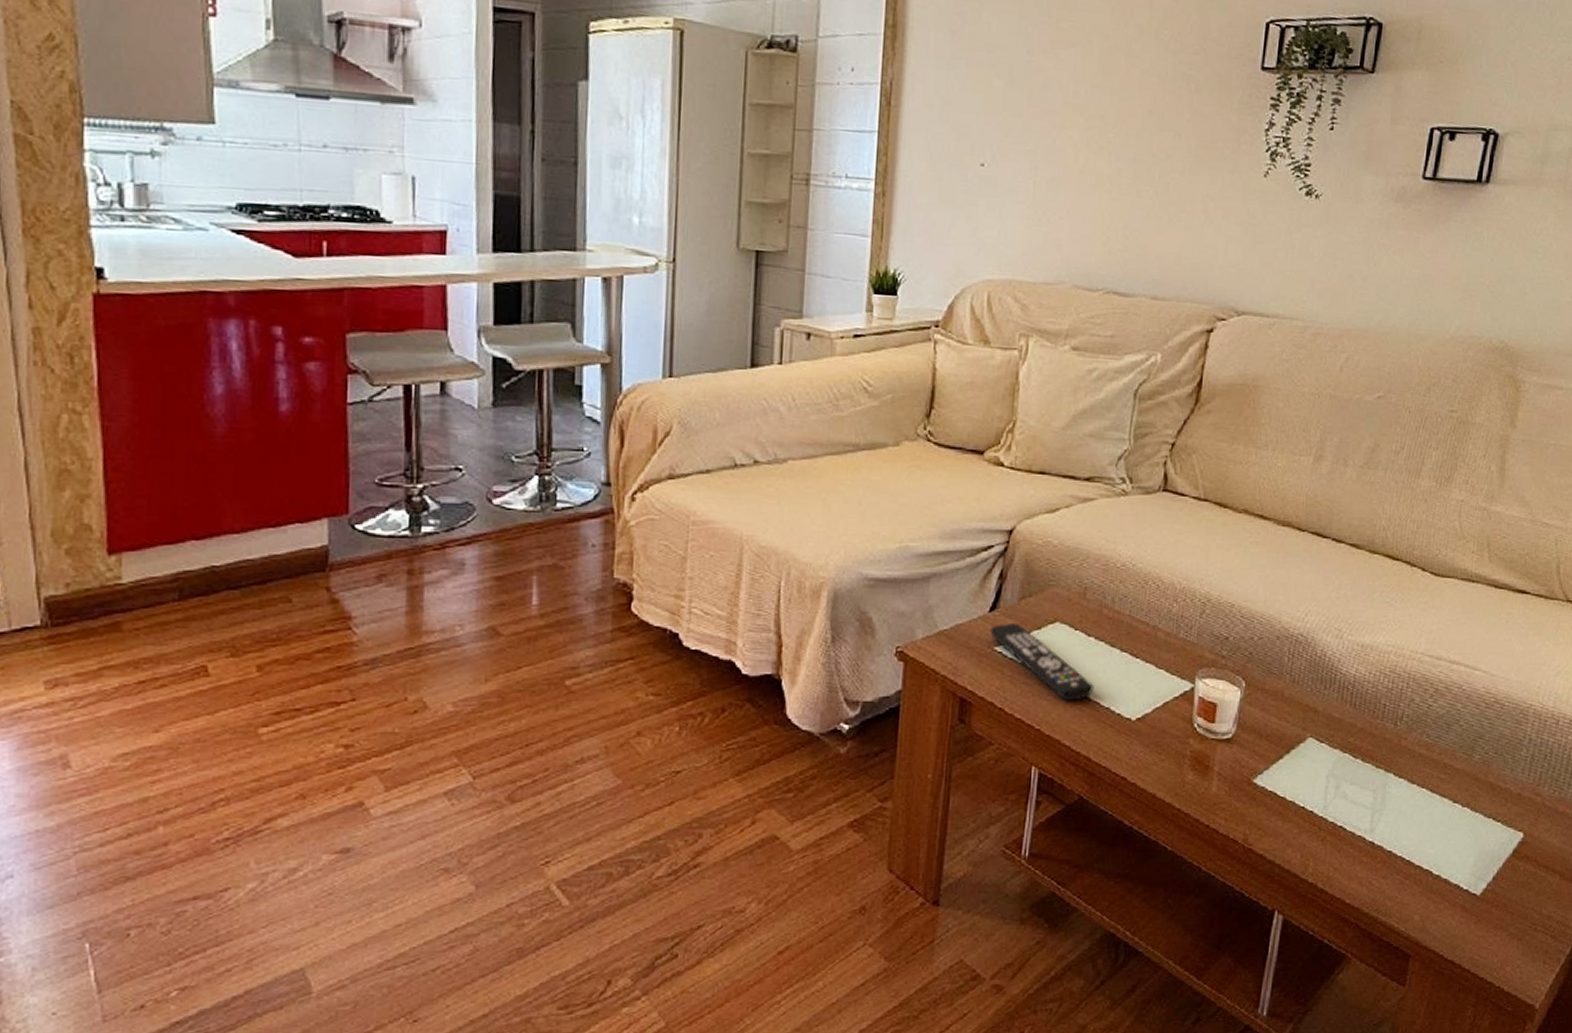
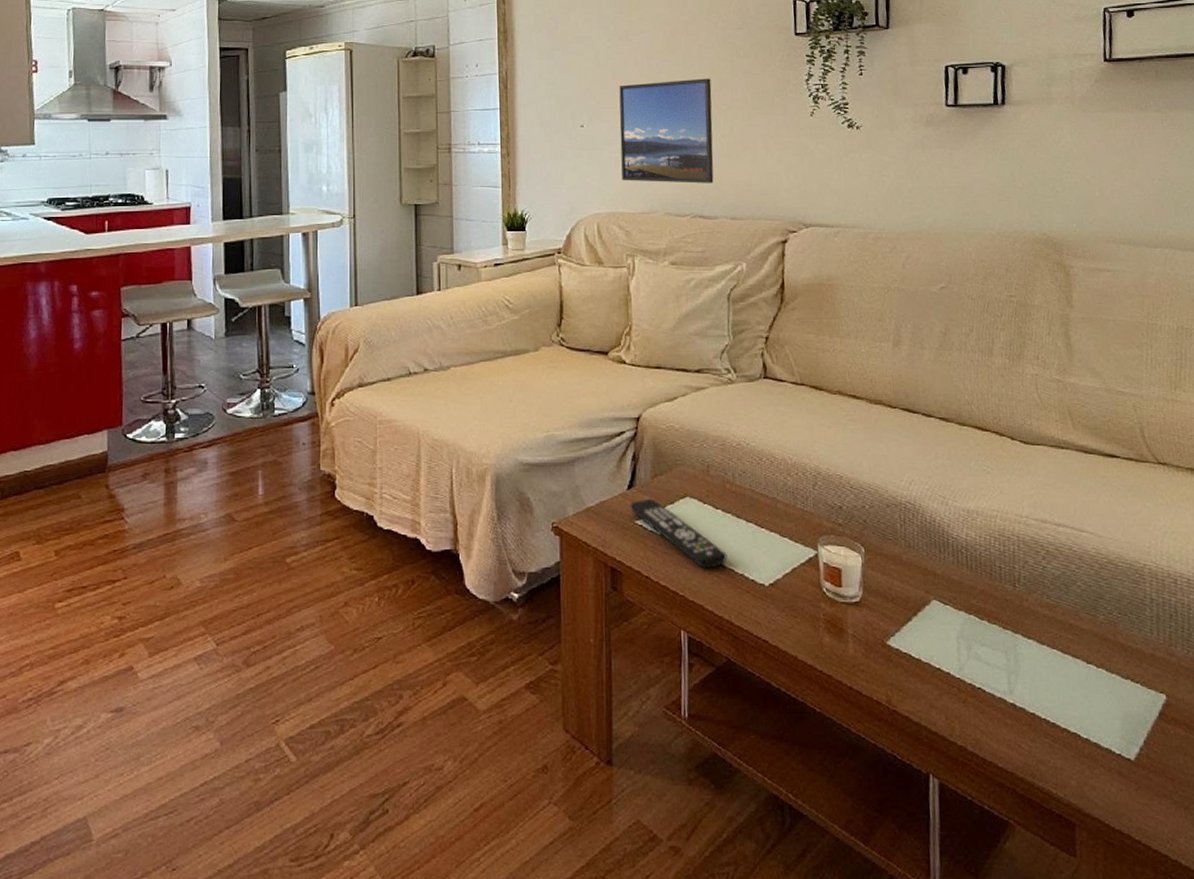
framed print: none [1025,114,1151,252] -> present [619,78,714,183]

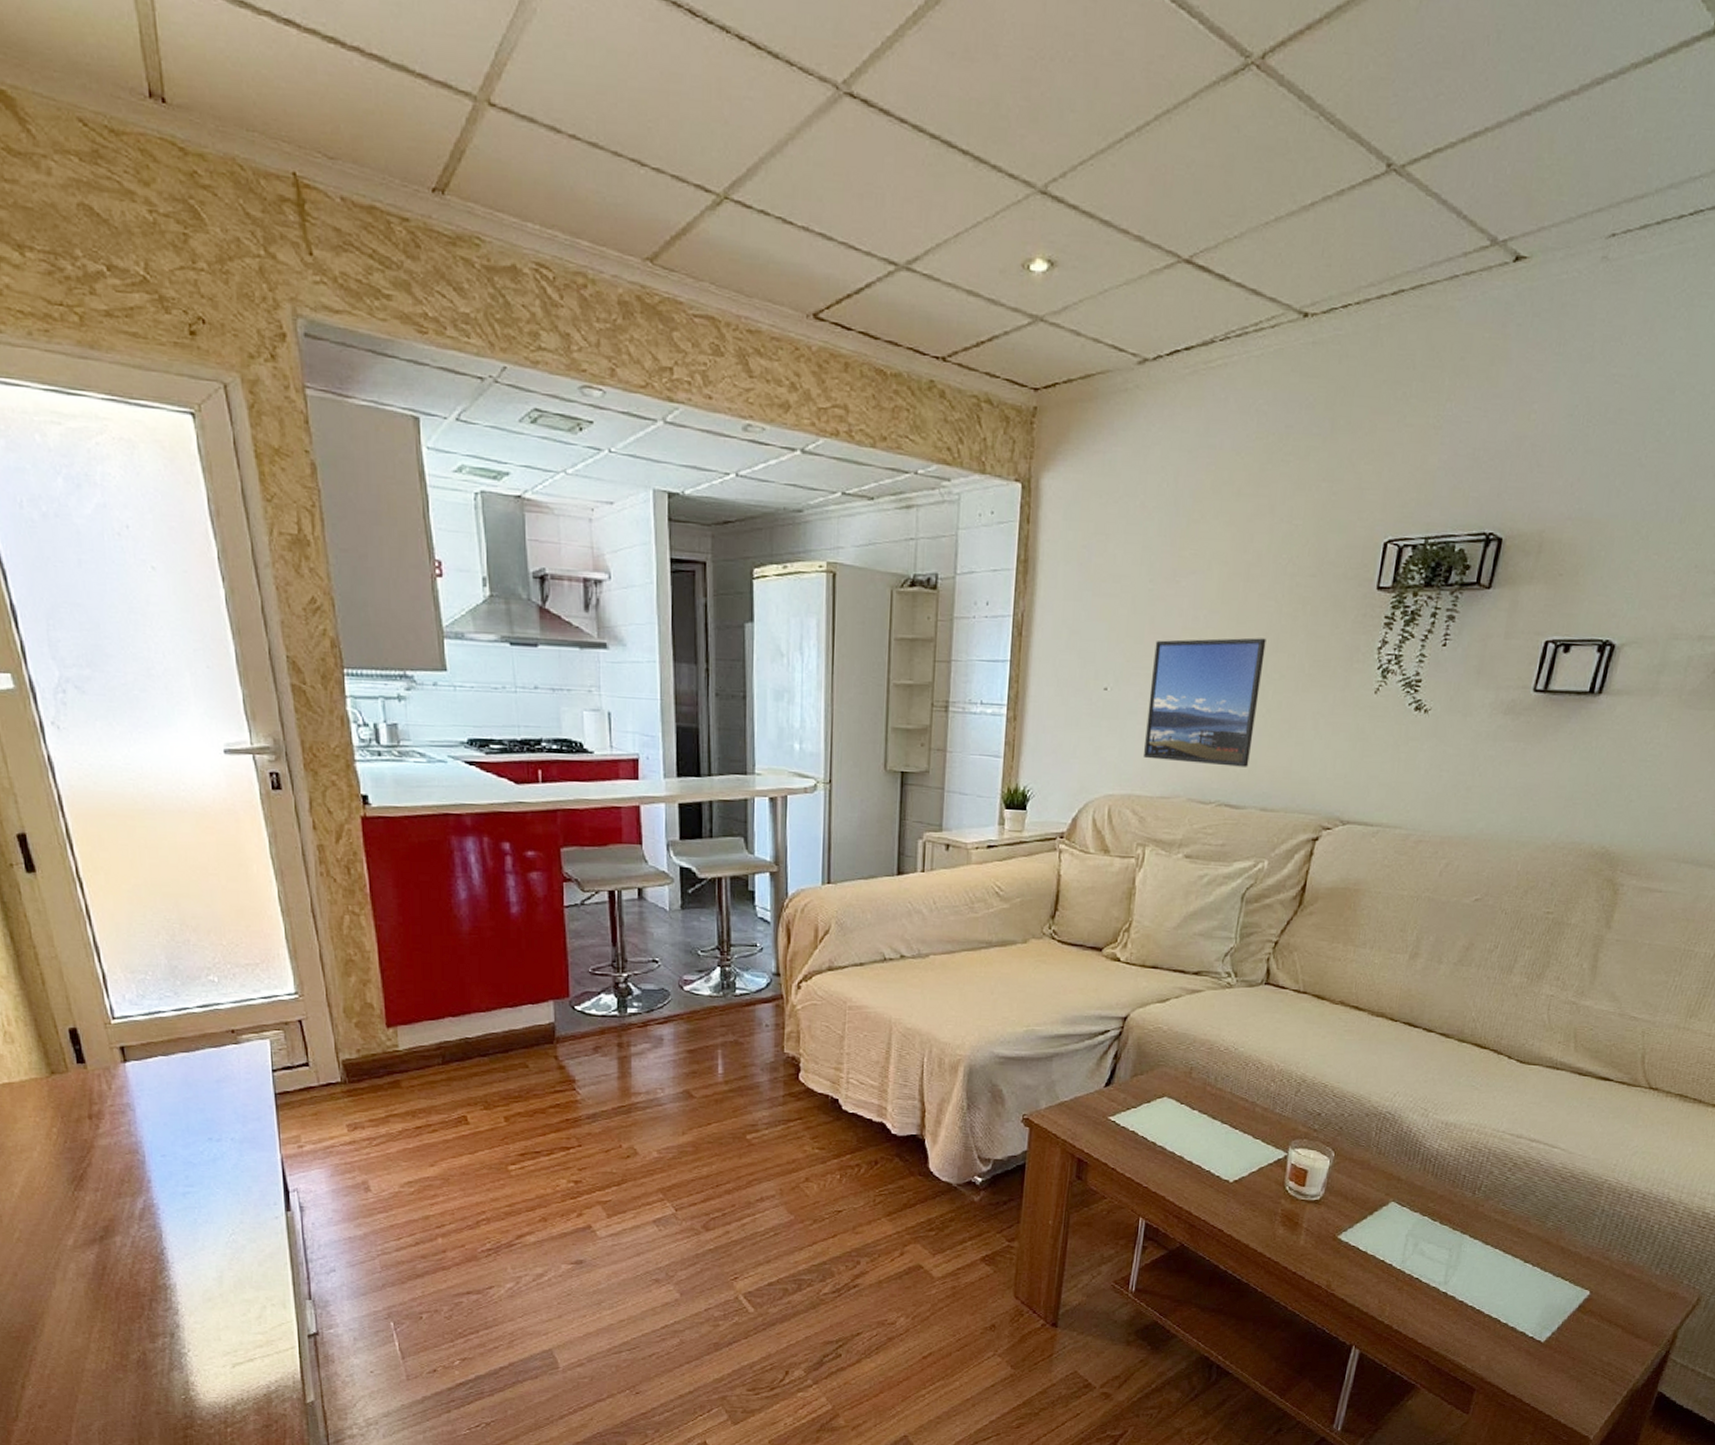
remote control: present [630,498,727,569] -> none [1105,1096,1197,1164]

